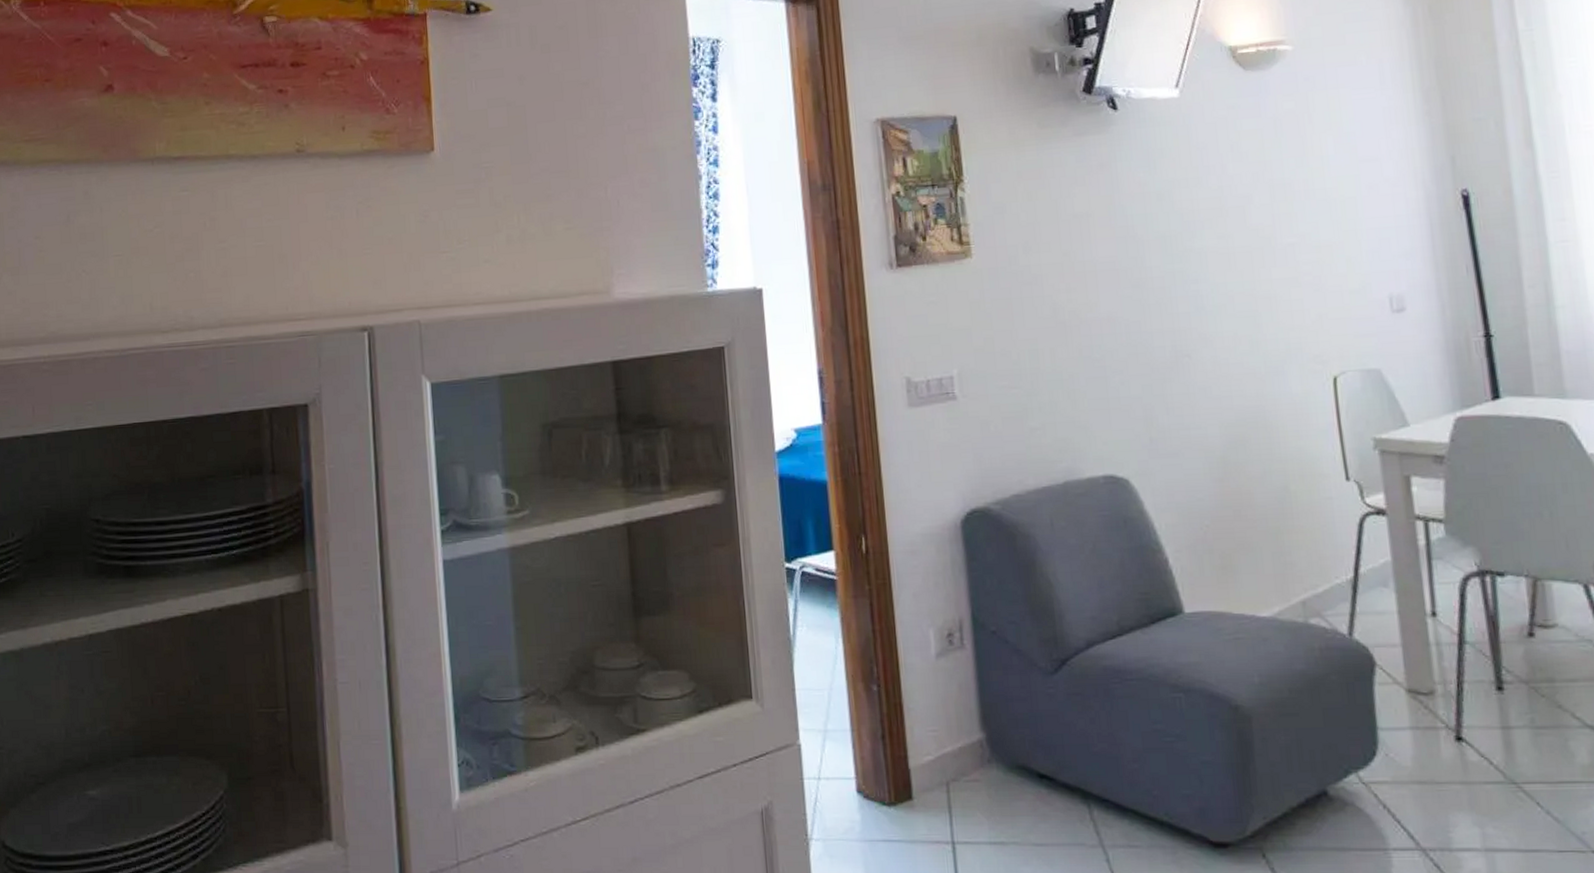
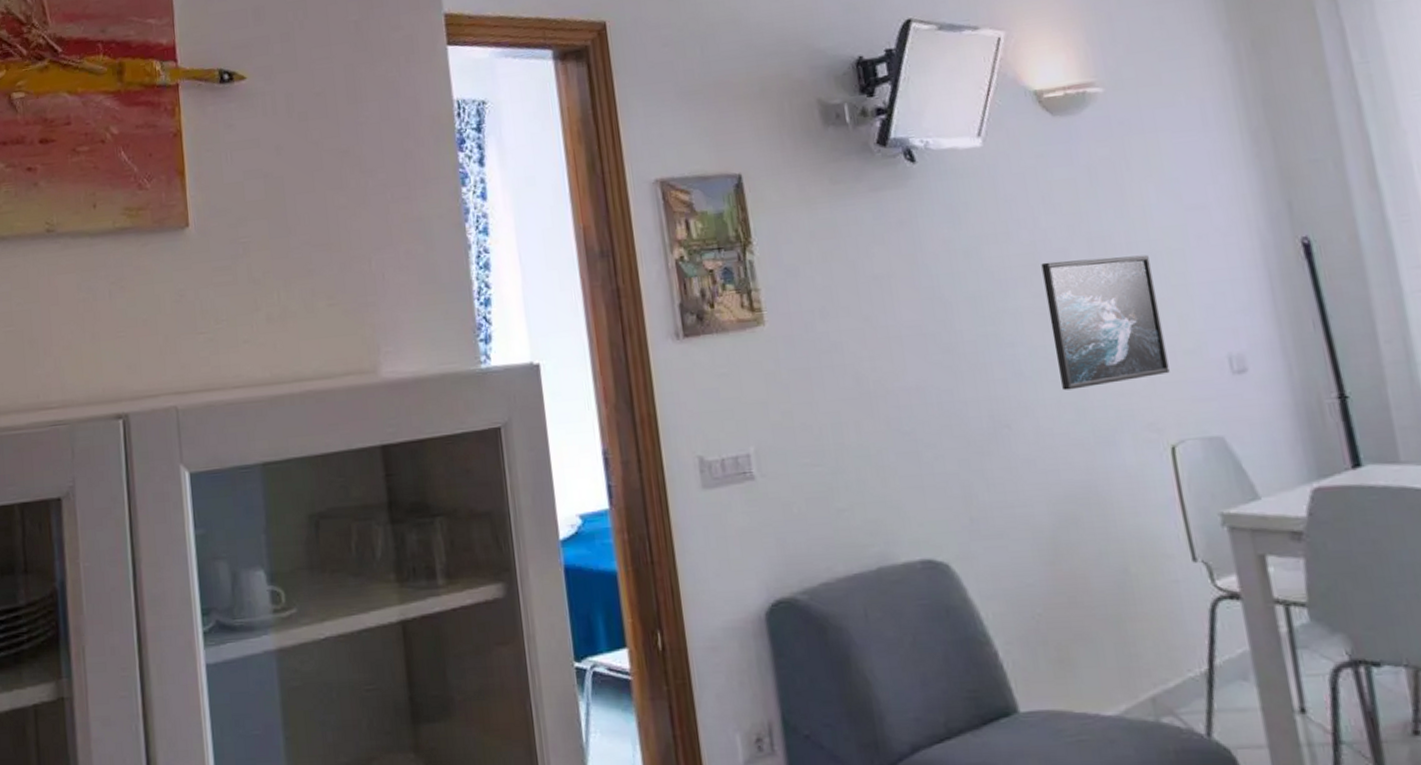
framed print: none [1227,201,1336,324] -> present [1041,254,1170,391]

